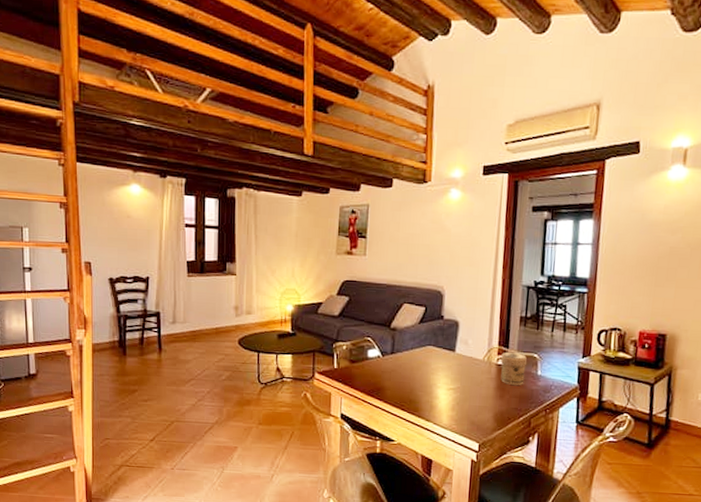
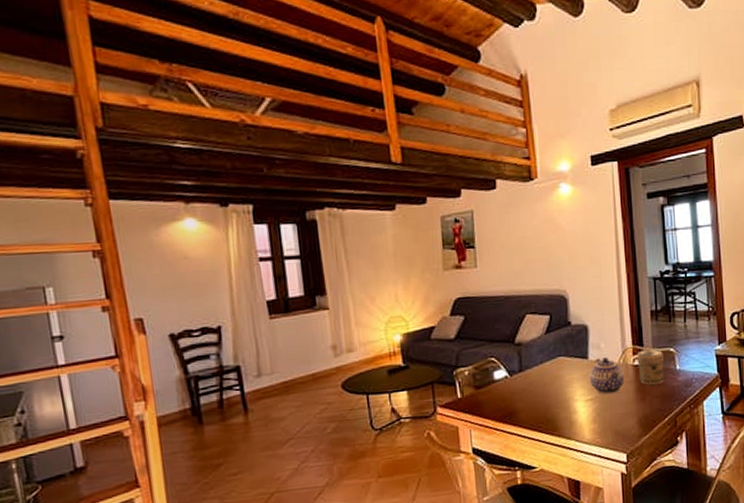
teapot: none [454,353,487,387] -> present [589,357,625,395]

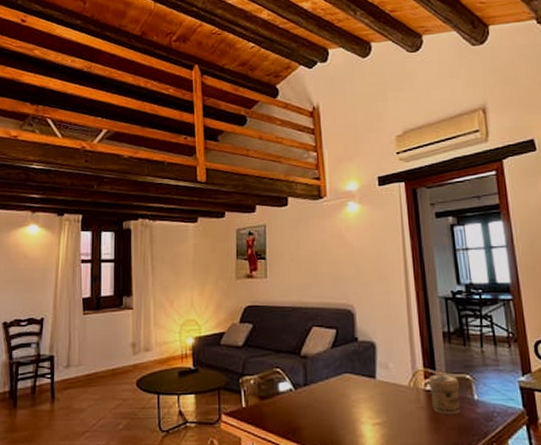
teapot: present [589,357,625,395] -> none [377,379,416,420]

